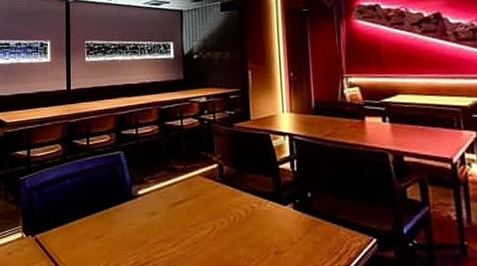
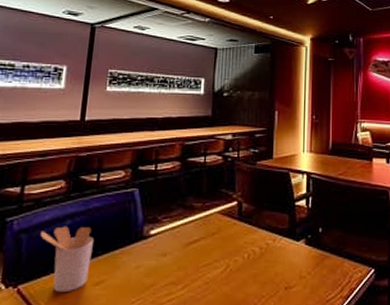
utensil holder: none [47,185,91,244] -> present [40,226,95,293]

